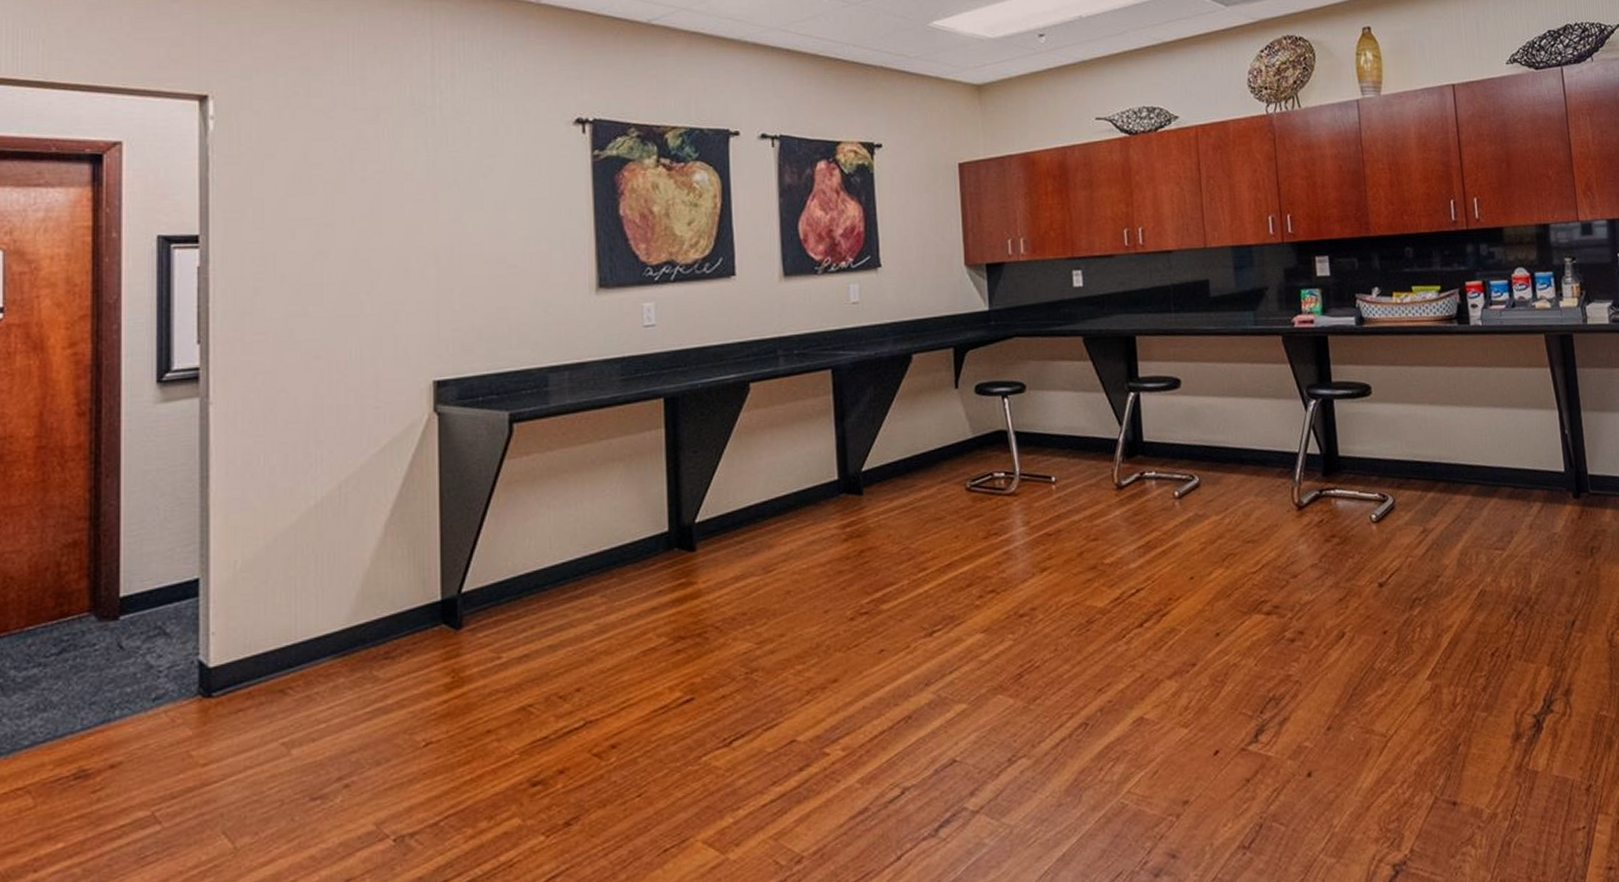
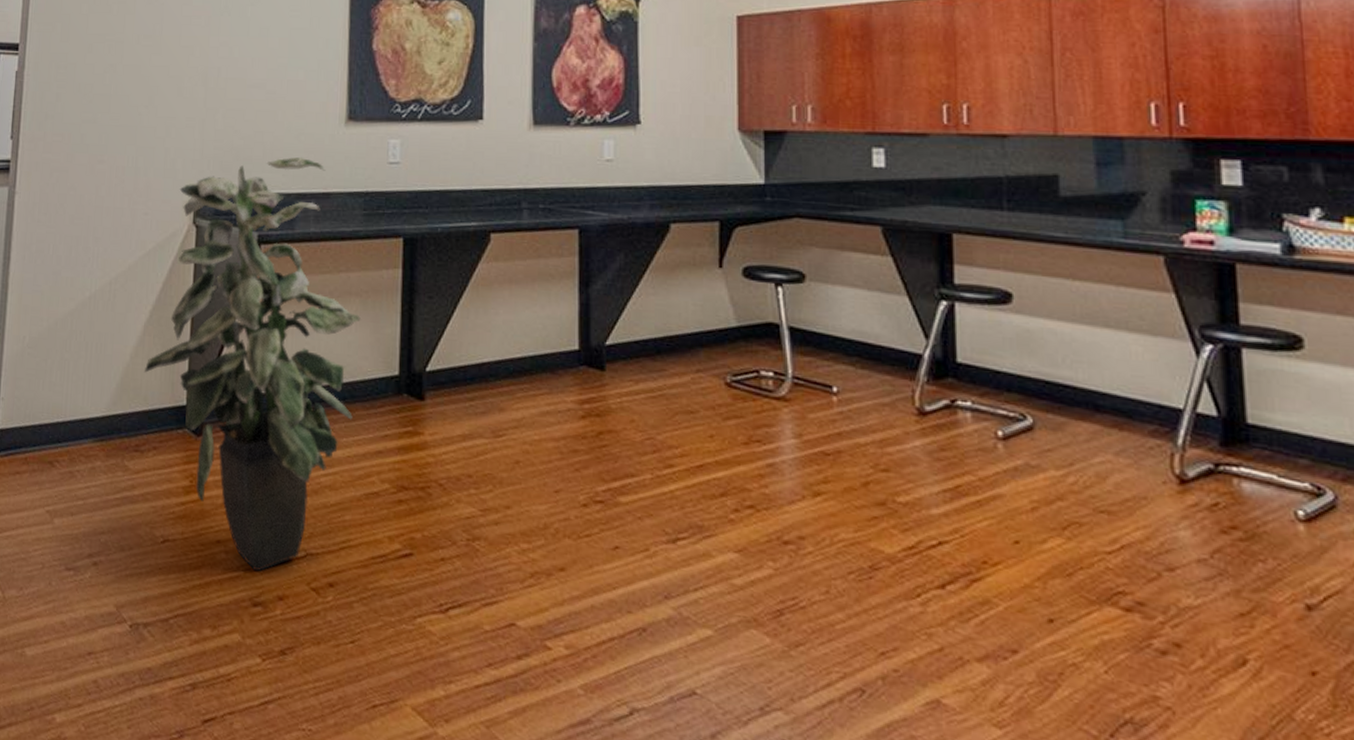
indoor plant: none [388,329,626,752] -> present [143,156,361,572]

